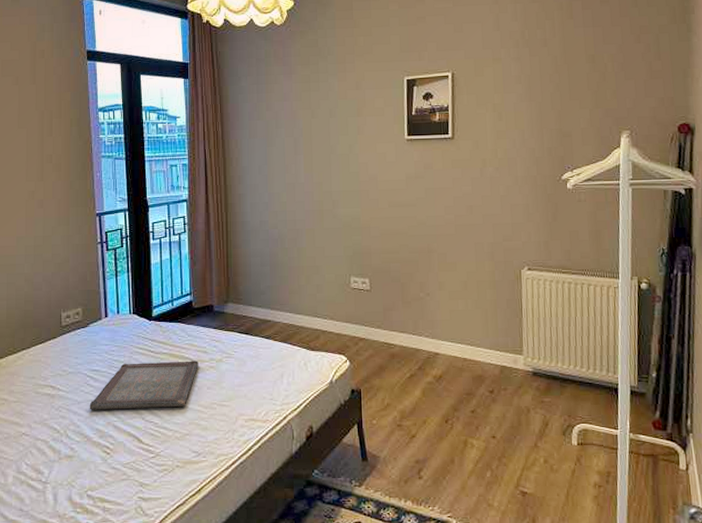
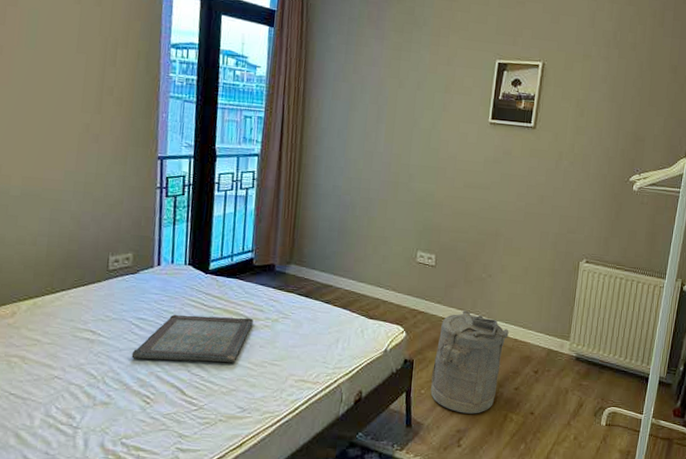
laundry hamper: none [381,332,456,442] -> present [430,310,509,414]

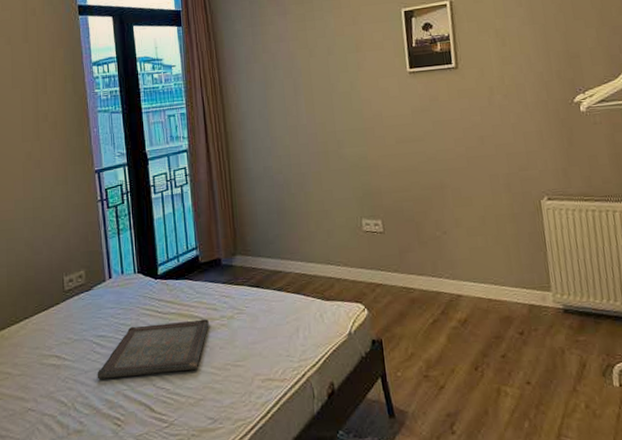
laundry hamper: present [430,310,509,414] -> none [403,274,482,394]

